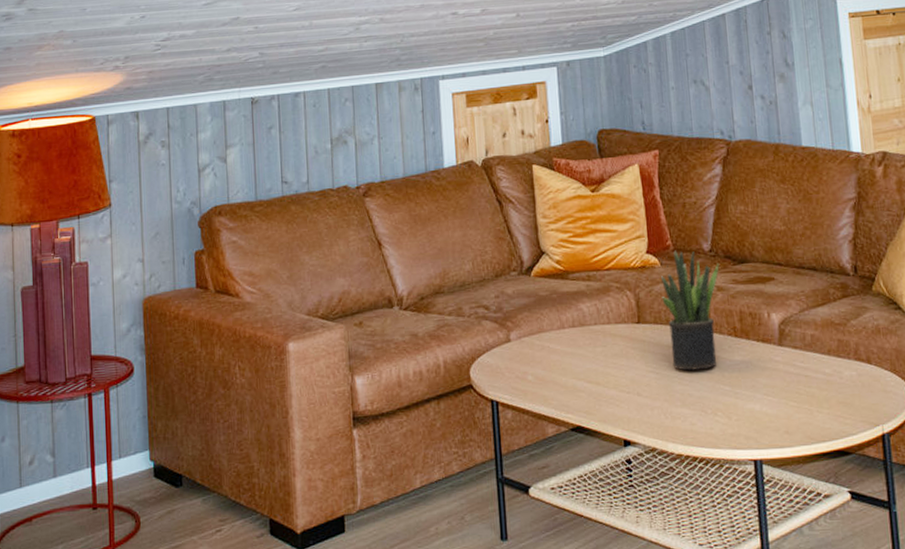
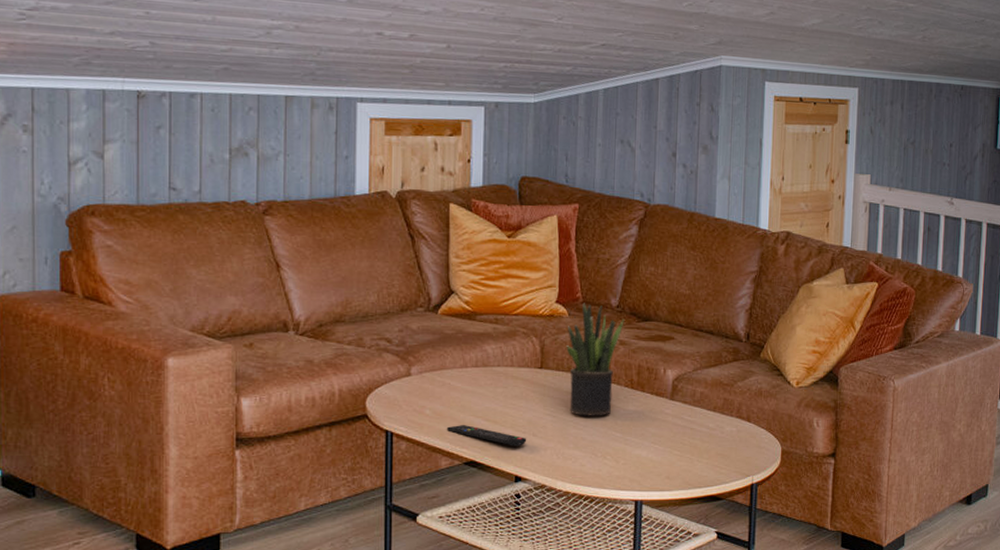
remote control: none [550,389,632,408] -> present [447,425,527,447]

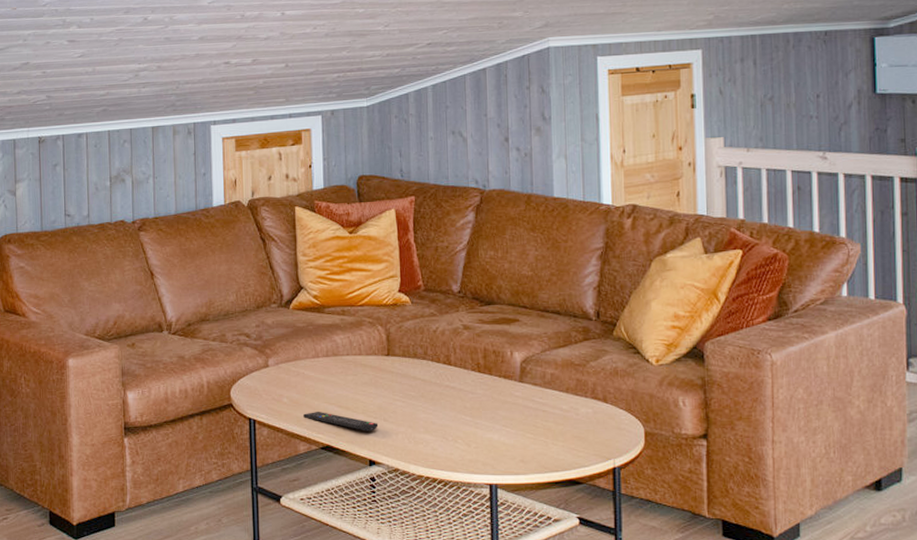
potted plant: present [566,302,624,416] -> none [411,290,467,401]

